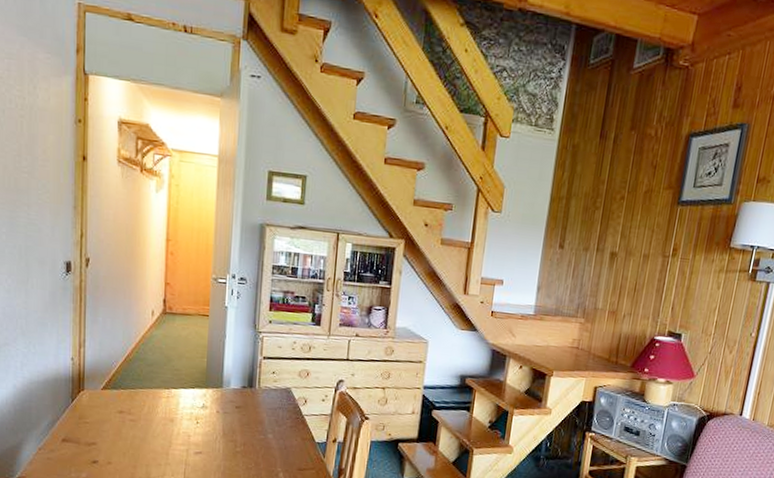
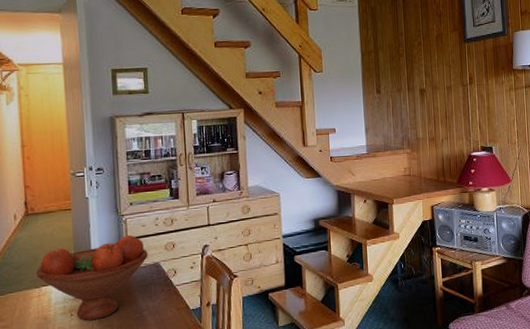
fruit bowl: none [167,353,281,432] -> present [36,235,148,320]

